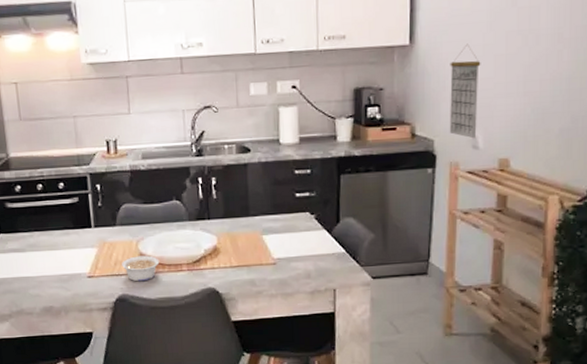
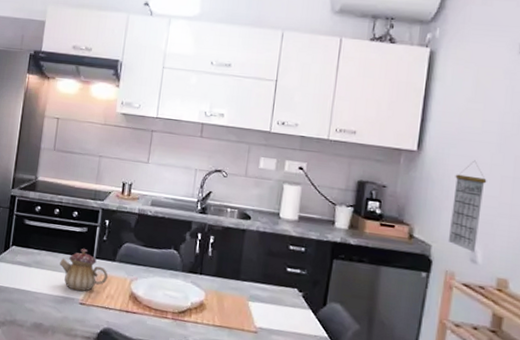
teapot: none [56,220,112,265] -> present [60,249,109,292]
legume: present [122,255,160,282] -> none [113,294,148,321]

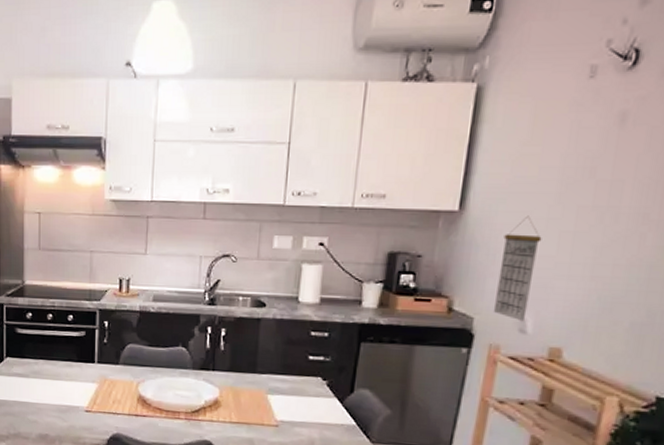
teapot: present [60,249,109,292] -> none [59,354,113,399]

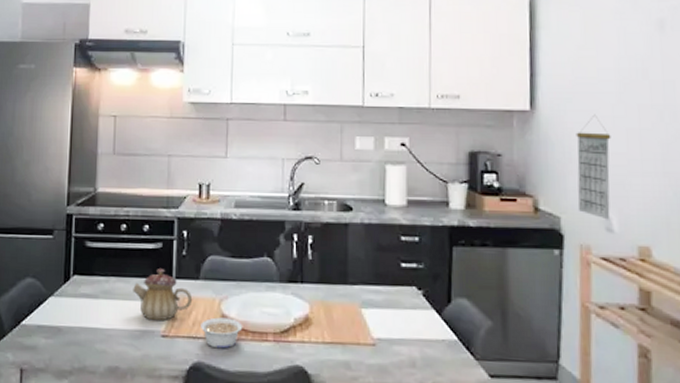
teapot: none [59,354,113,399] -> present [133,269,193,321]
legume: none [120,397,158,424] -> present [201,317,243,349]

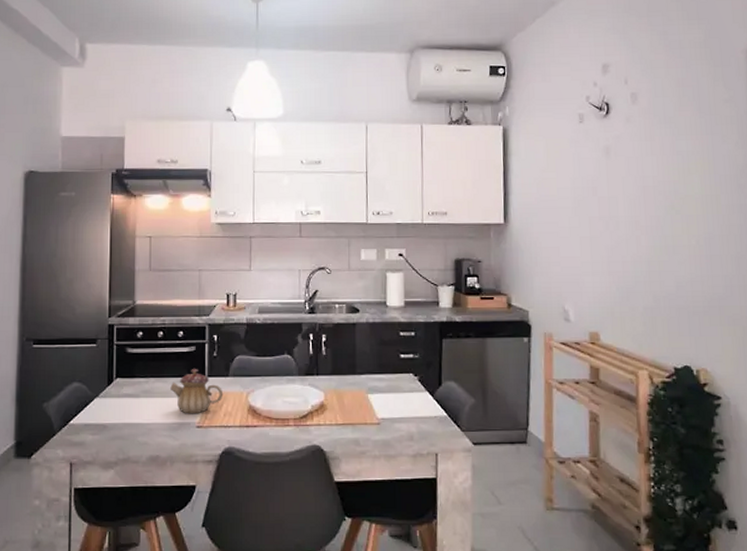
legume: present [201,317,243,349] -> none [231,408,268,435]
calendar: present [576,114,611,220] -> none [540,225,568,312]

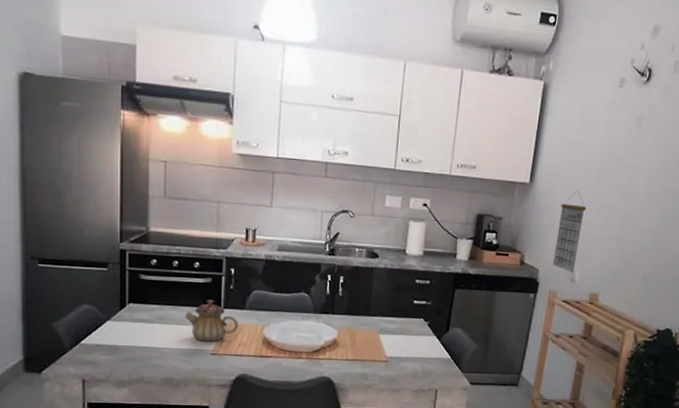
calendar: none [540,225,568,312] -> present [552,190,587,273]

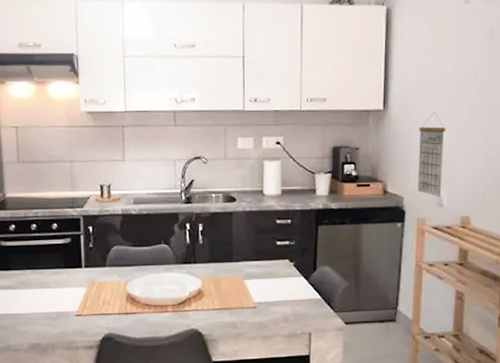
teapot: present [185,300,239,342] -> none [47,260,101,304]

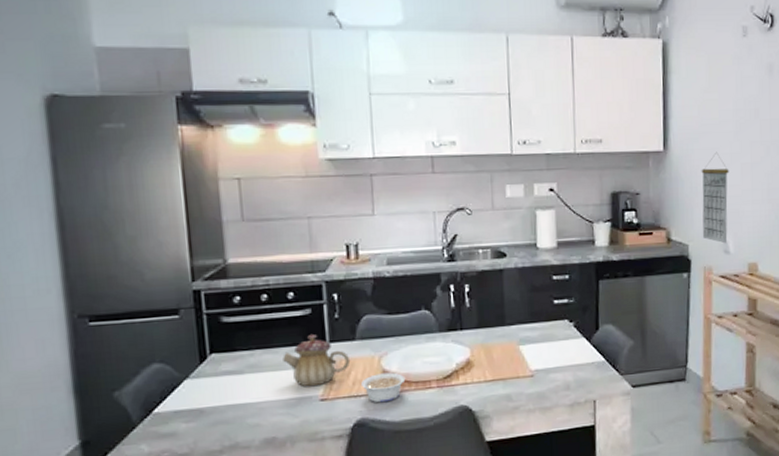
teapot: none [47,260,101,304] -> present [283,335,351,387]
legume: none [110,296,146,321] -> present [361,372,406,403]

